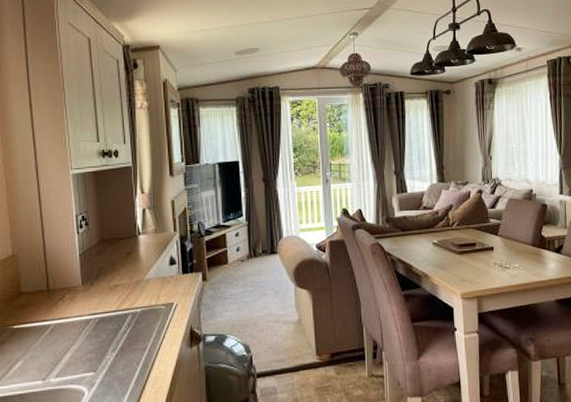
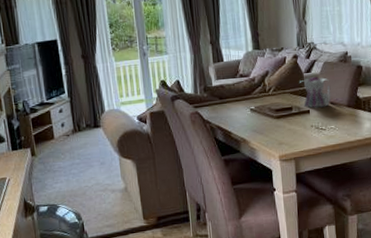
teapot: none [484,212,516,245] -> present [300,76,332,108]

